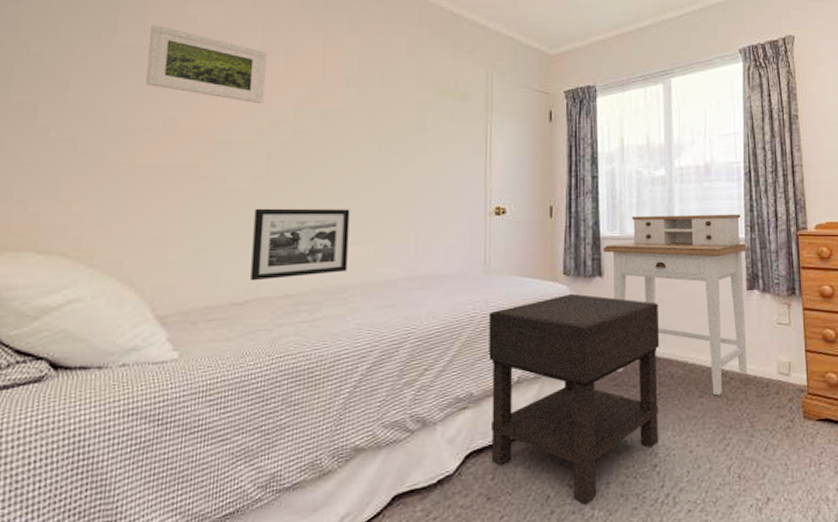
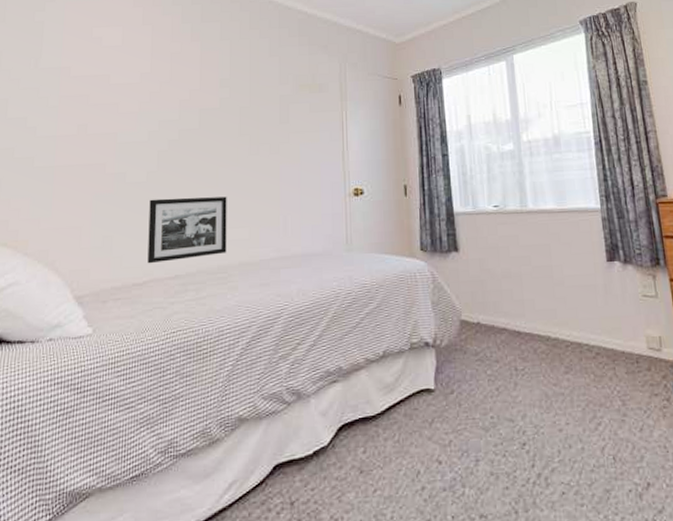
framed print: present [146,25,267,104] -> none [64,49,155,109]
nightstand: present [489,293,660,504] -> none [353,269,526,481]
desk: present [603,214,748,396] -> none [457,184,615,372]

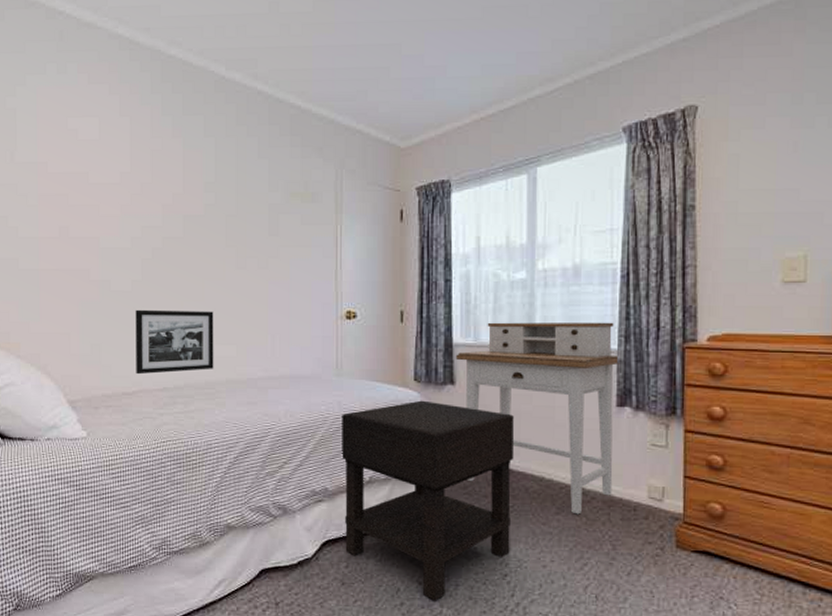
nightstand: none [353,269,526,481] -> present [342,400,515,601]
desk: none [457,184,615,372] -> present [455,322,620,515]

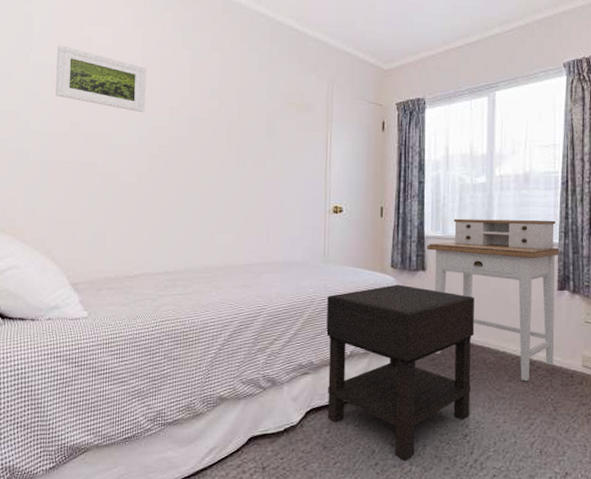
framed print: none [42,141,136,212] -> present [56,45,146,113]
picture frame: present [135,309,214,375] -> none [138,200,214,260]

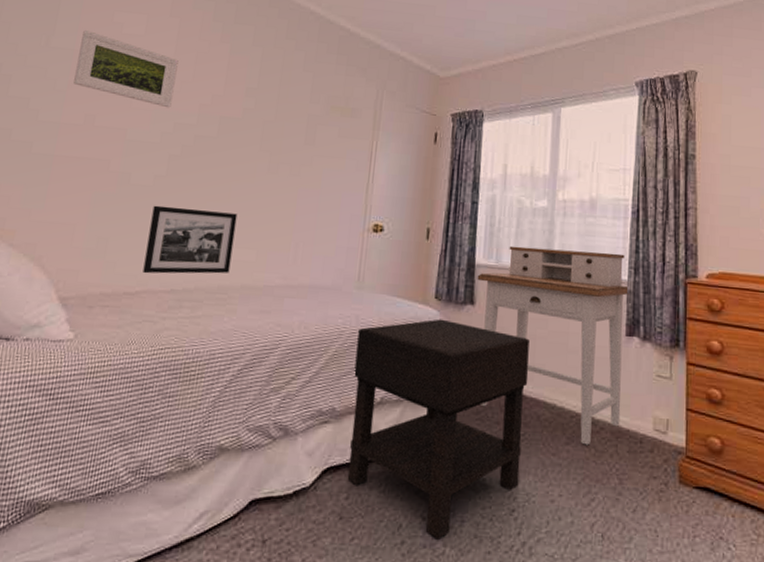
picture frame: none [138,200,214,260] -> present [143,205,238,274]

